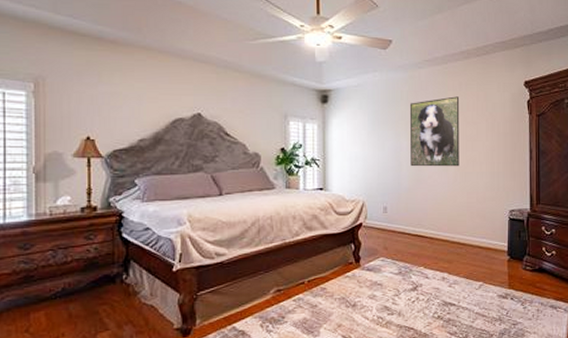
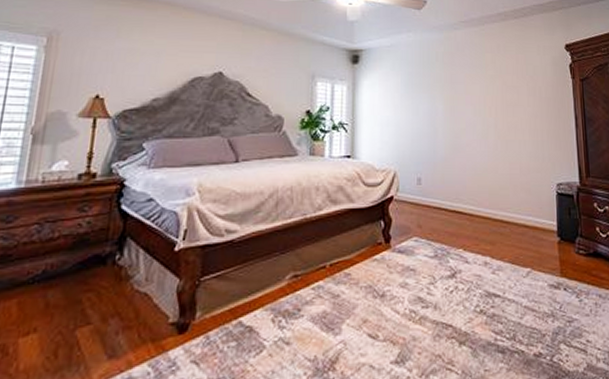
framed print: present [409,96,460,167] -> none [445,59,500,134]

